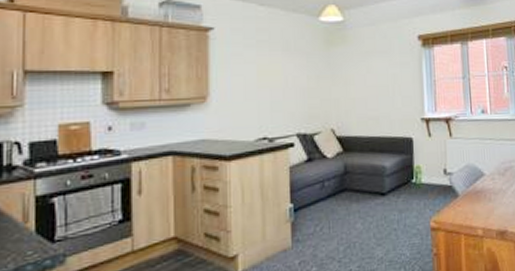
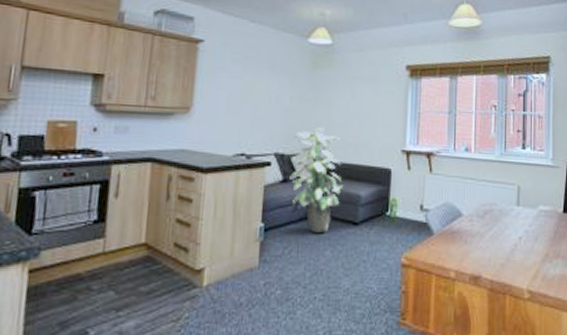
indoor plant: none [314,104,368,207] -> present [289,127,344,232]

